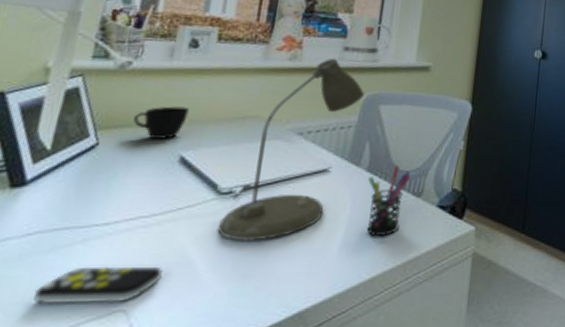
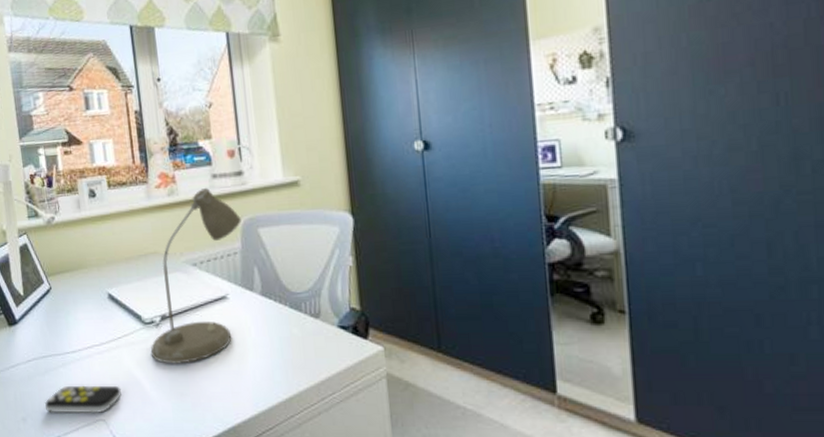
cup: present [133,106,189,139] -> none [68,250,104,280]
pen holder: present [366,165,411,237] -> none [263,287,305,359]

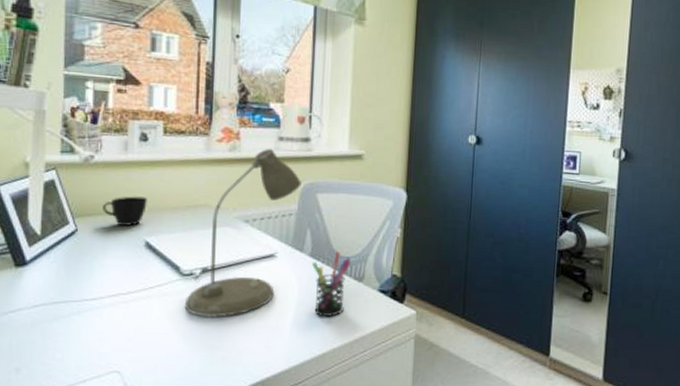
remote control: present [44,385,122,414] -> none [47,335,144,365]
cup: none [68,250,104,280] -> present [103,196,147,226]
pen holder: none [263,287,305,359] -> present [311,251,352,317]

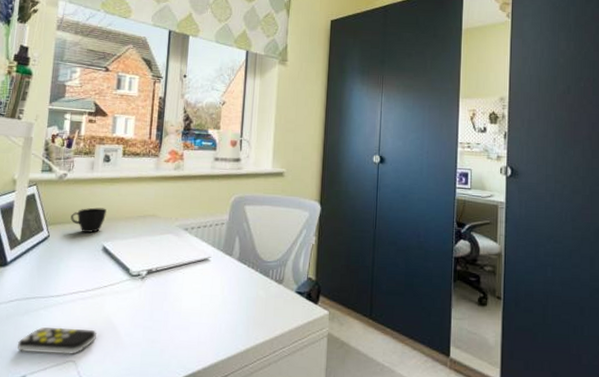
remote control: none [47,335,144,365] -> present [17,327,97,355]
desk lamp: present [184,148,301,317] -> none [131,167,232,314]
pen holder: present [311,251,352,317] -> none [239,256,273,316]

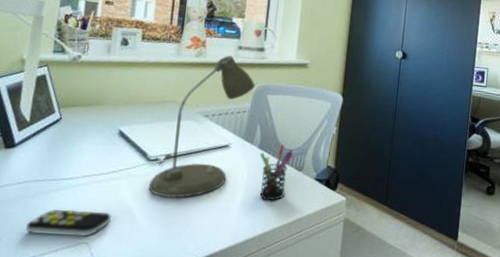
cup: present [70,207,107,233] -> none [85,91,124,117]
desk lamp: none [131,167,232,314] -> present [148,55,255,198]
pen holder: none [239,256,273,316] -> present [259,144,294,201]

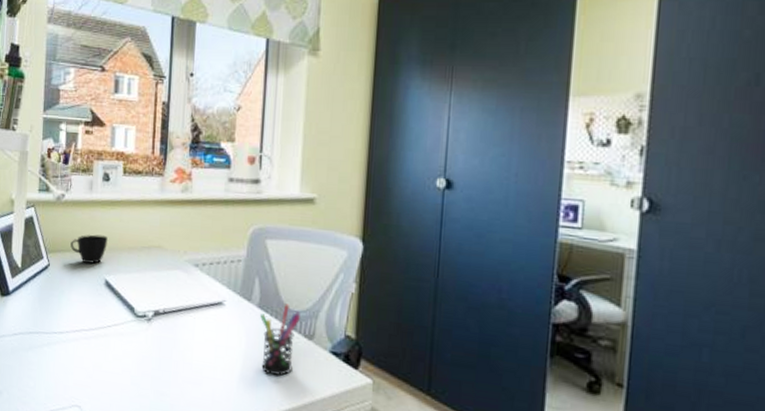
remote control: present [26,209,111,237] -> none [23,365,102,399]
cup: none [85,91,124,117] -> present [70,234,108,264]
desk lamp: present [148,55,255,198] -> none [137,189,251,363]

